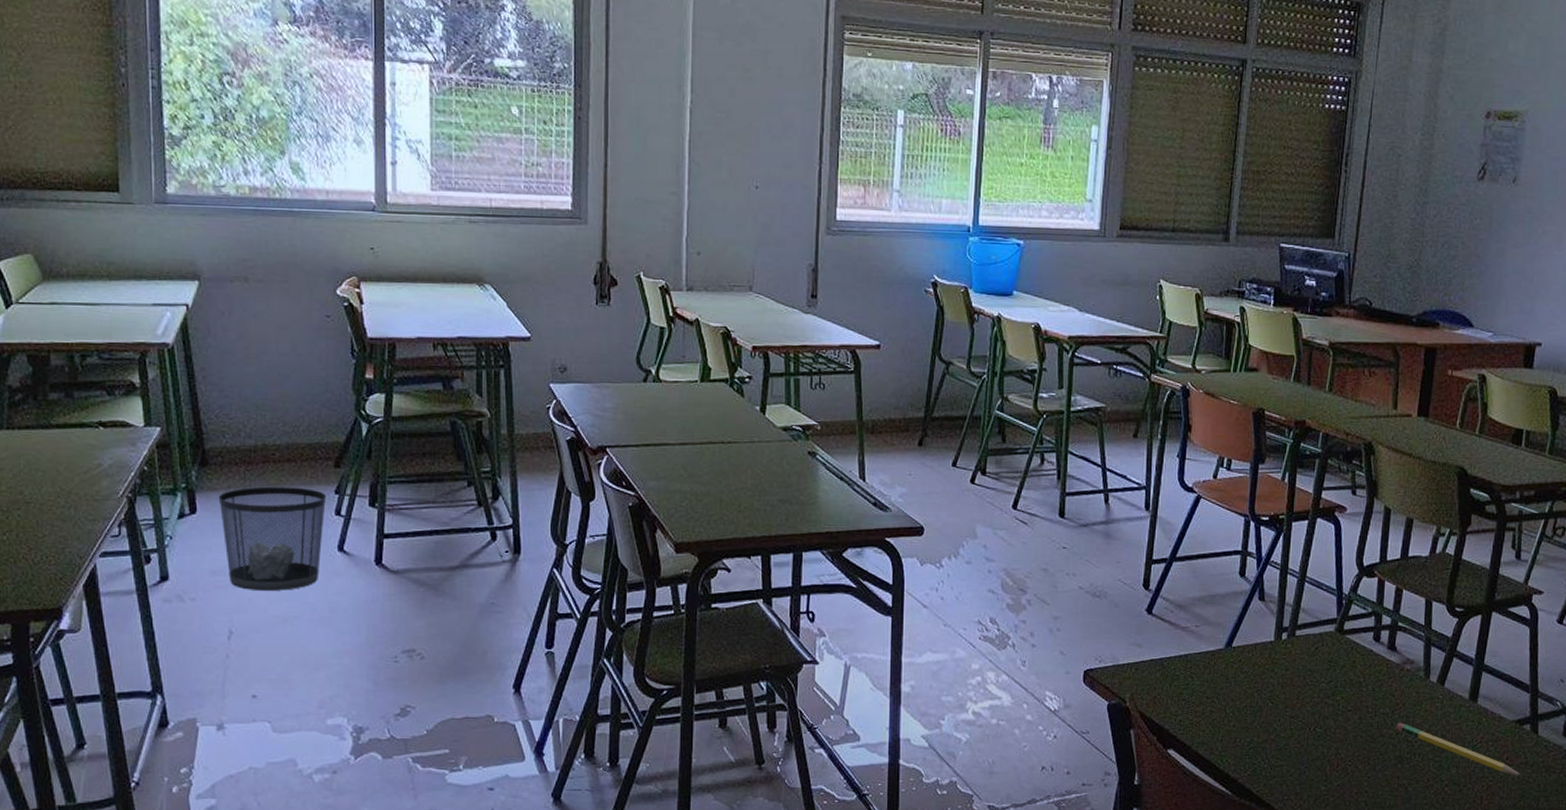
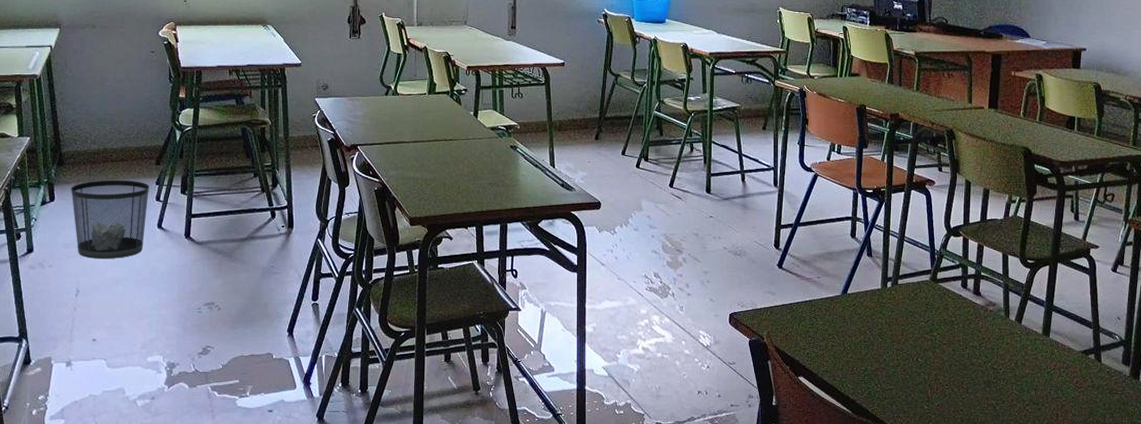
pencil: present [1396,722,1523,777] -> none [983,353,1090,397]

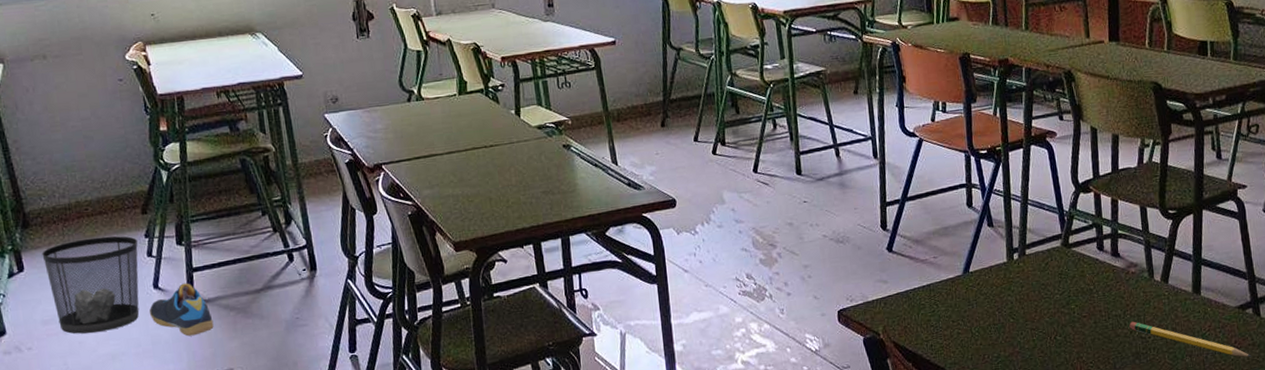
athletic shoe: none [151,226,203,271] -> present [149,283,214,336]
pencil: none [983,353,1090,397] -> present [1129,321,1252,358]

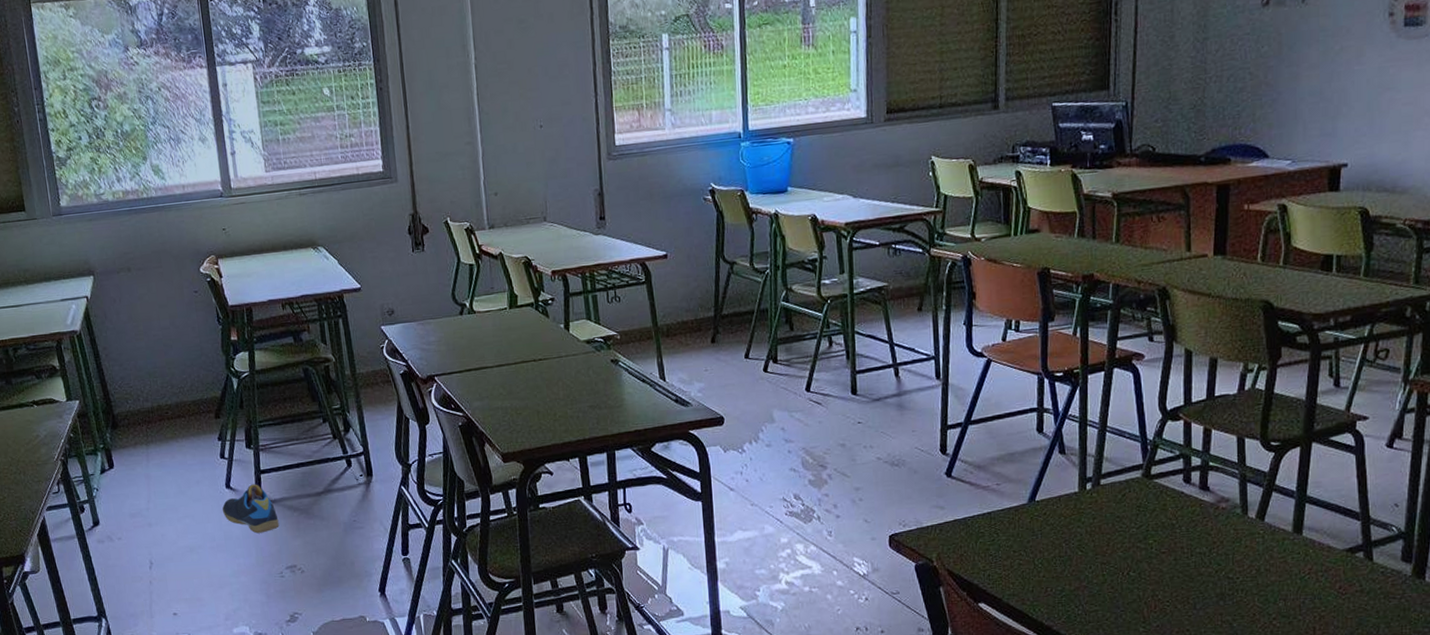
waste bin: present [42,236,140,334] -> none [129,438,214,527]
pencil: present [1129,321,1252,358] -> none [1215,560,1358,605]

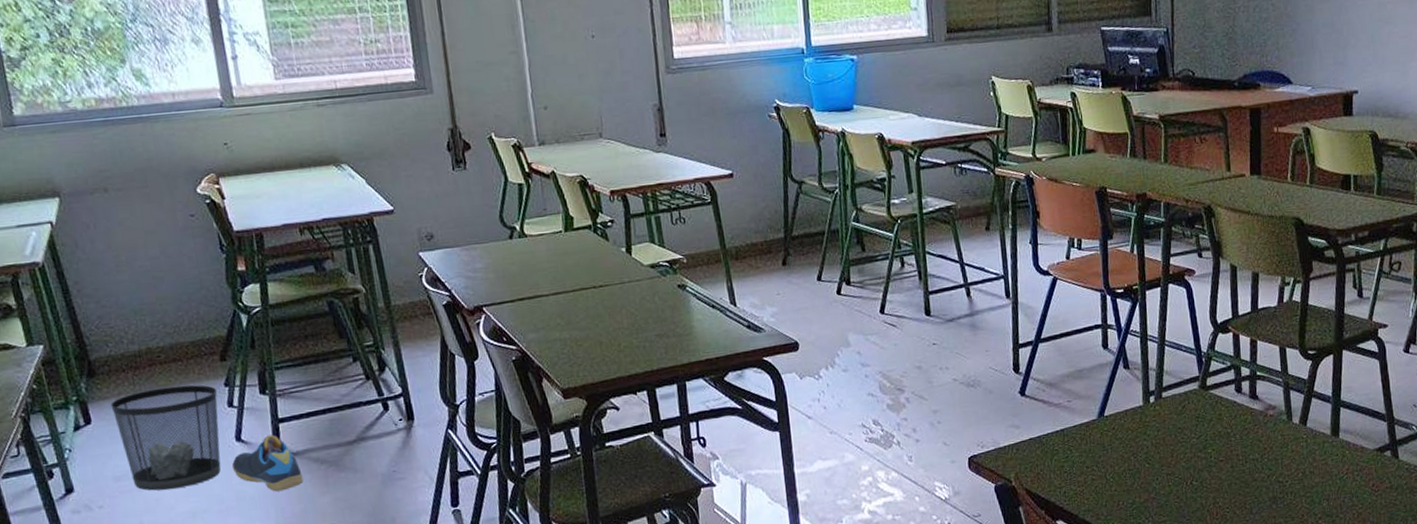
waste bin: none [129,438,214,527] -> present [110,384,221,491]

